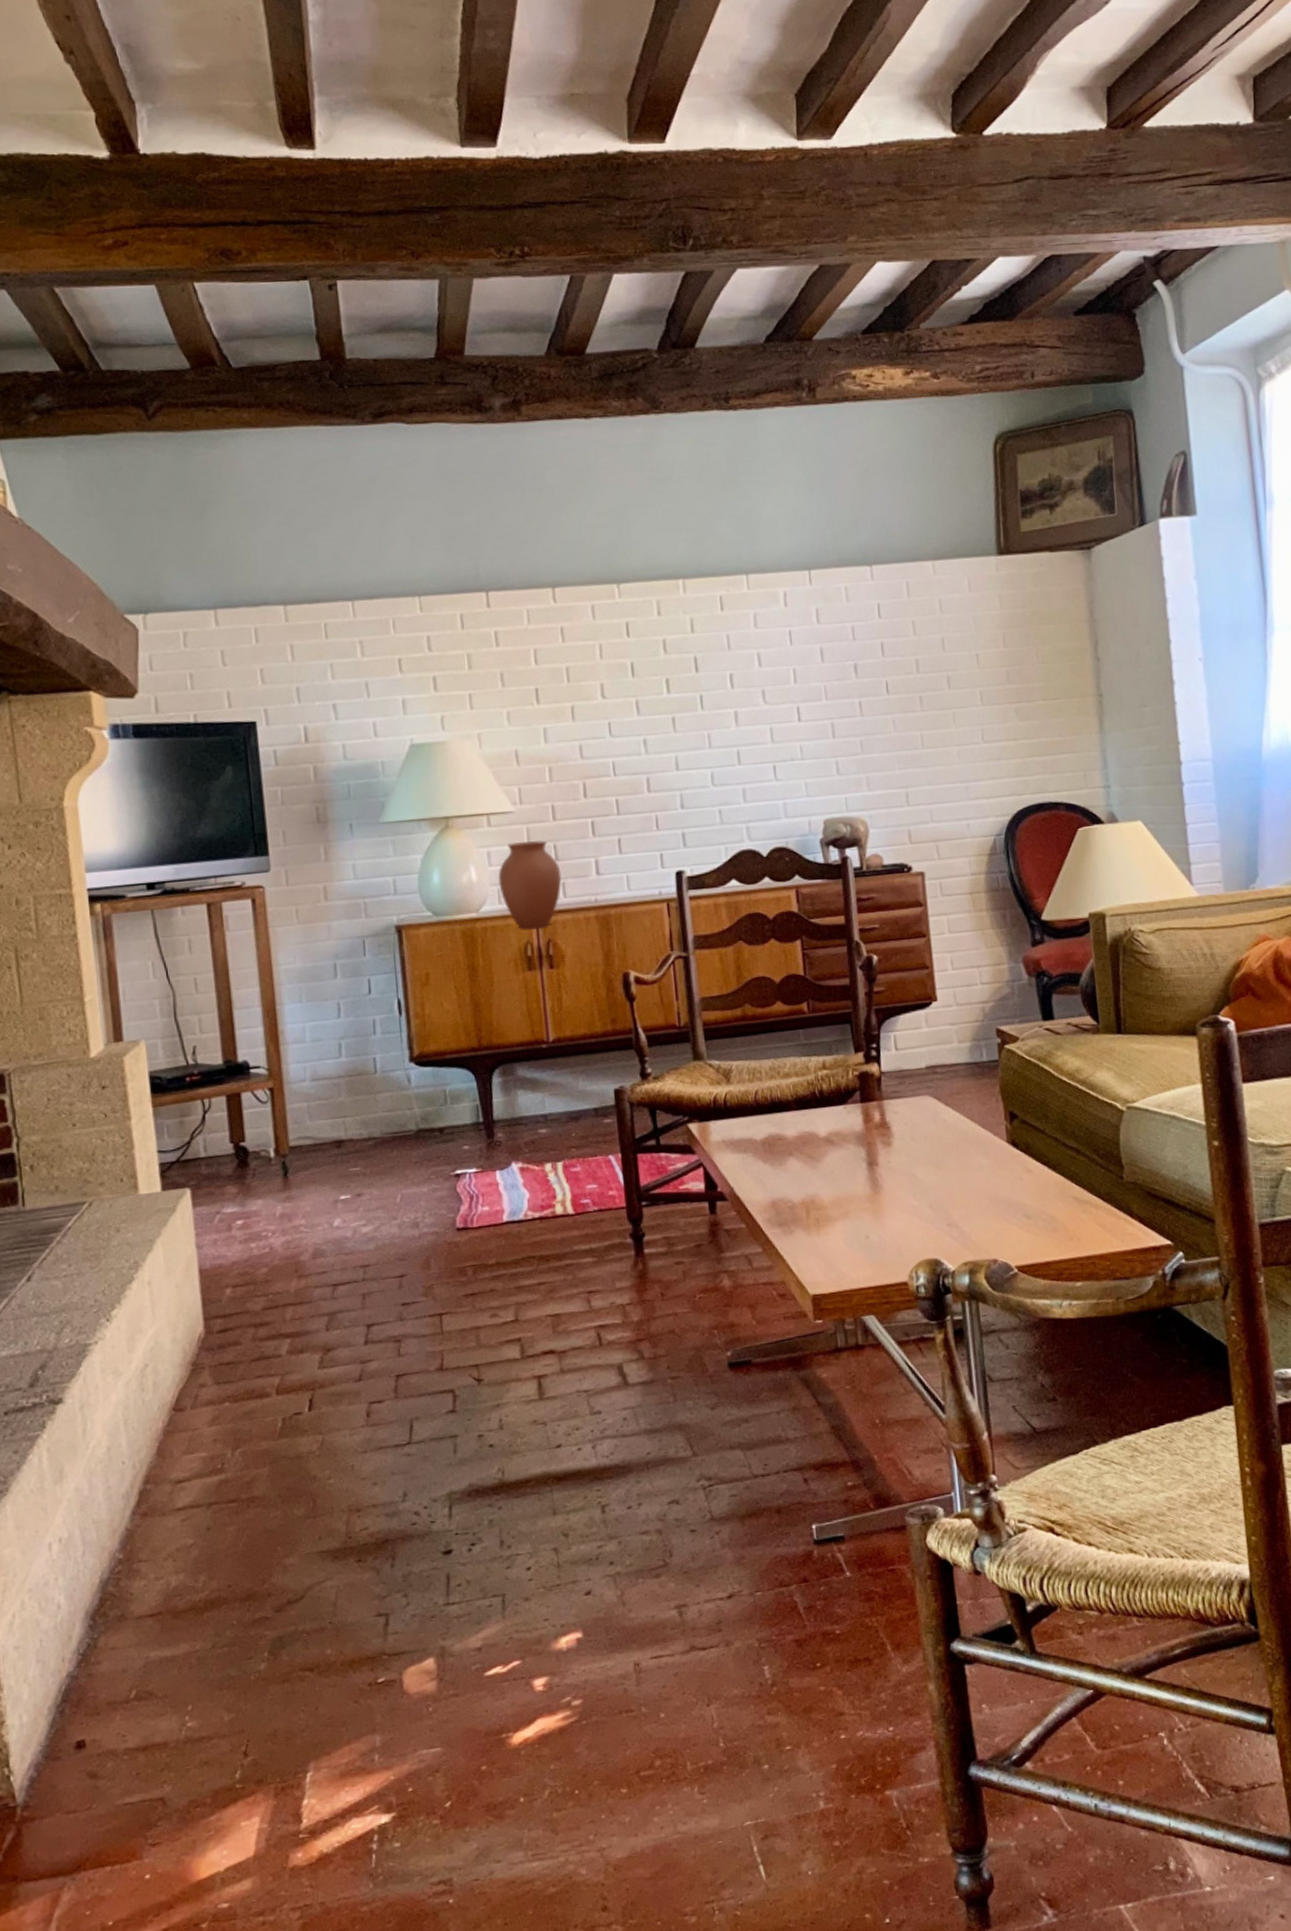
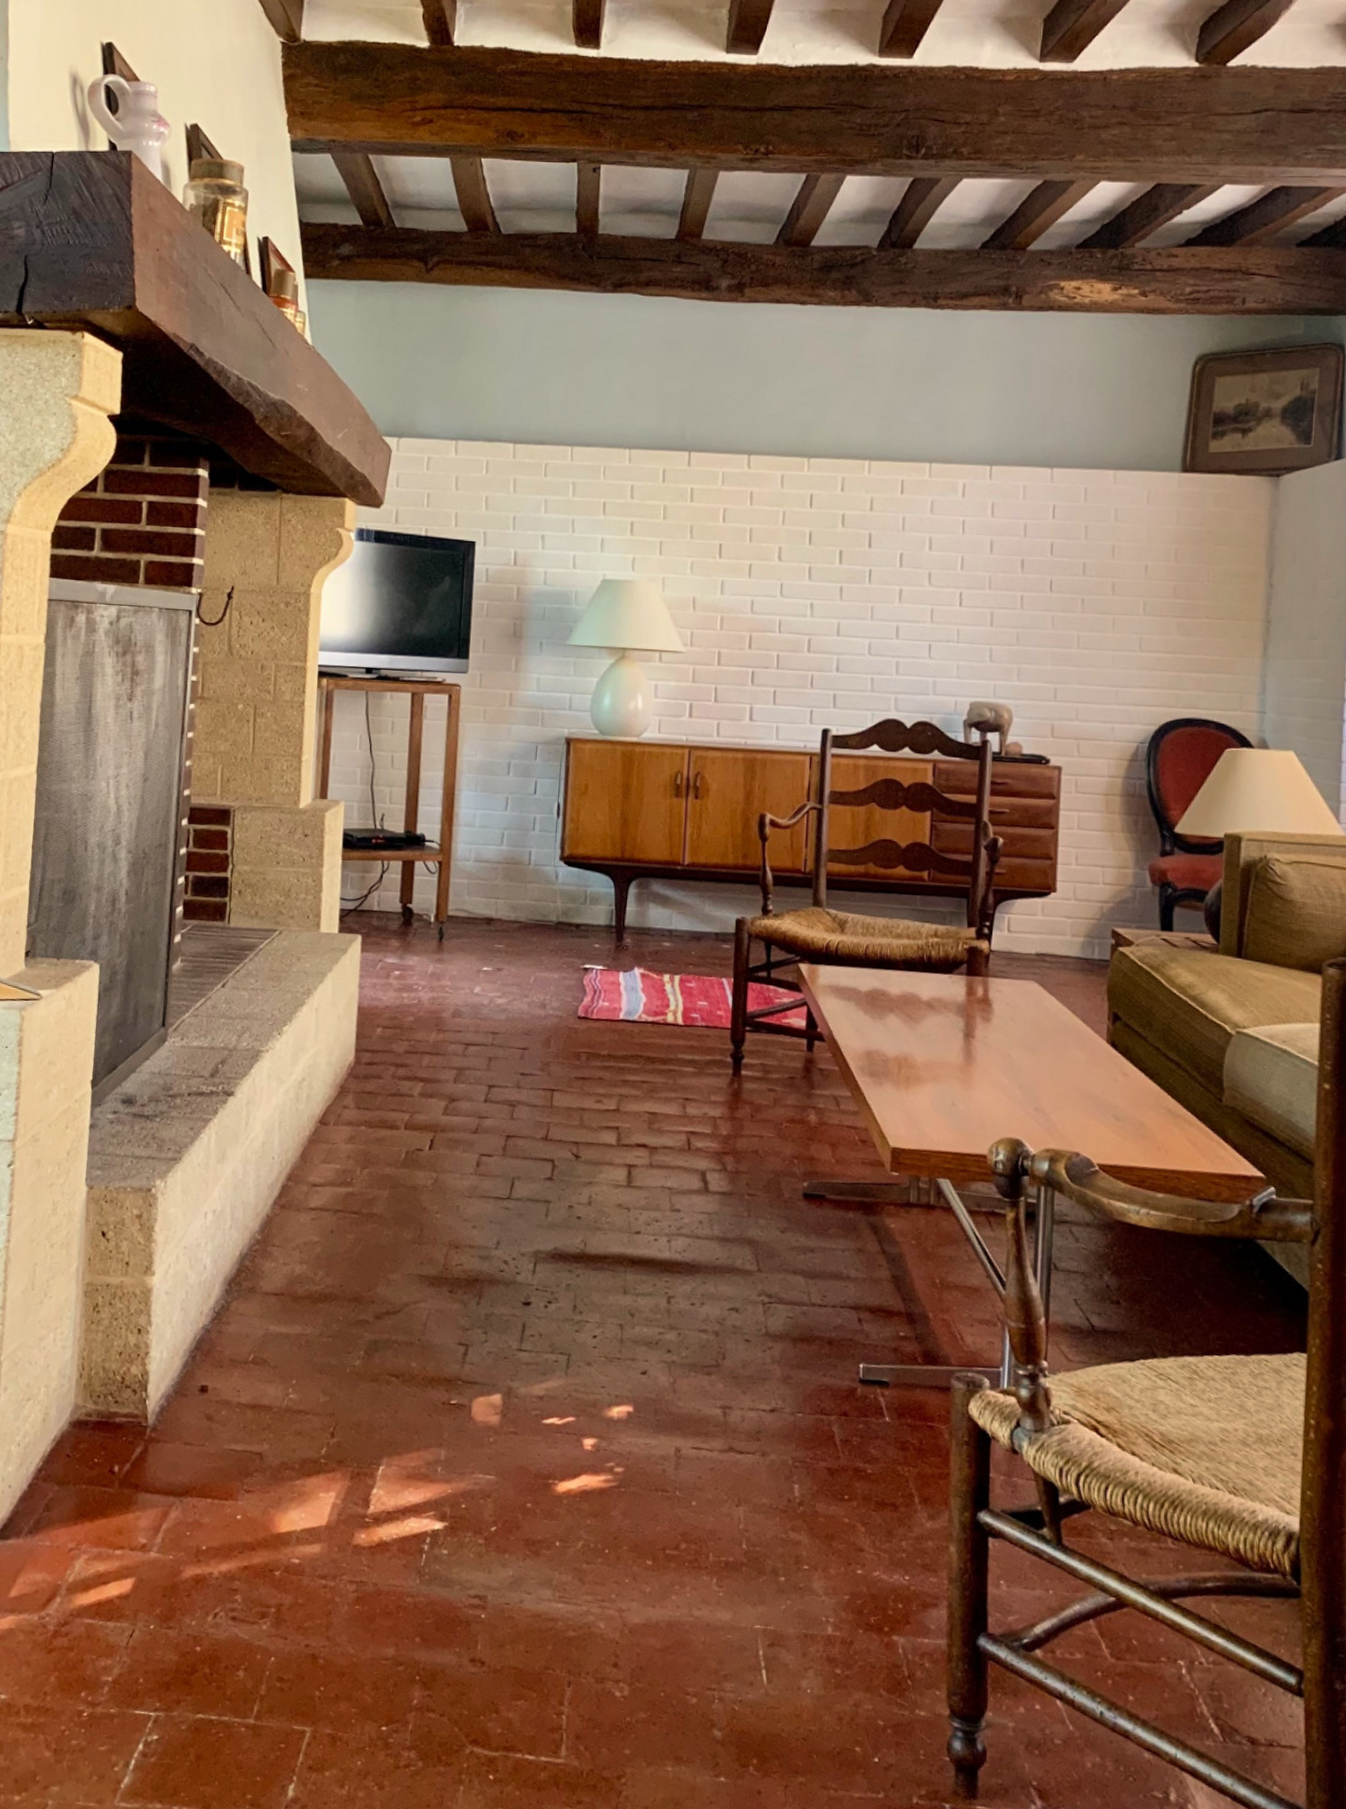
vase: present [498,840,562,931] -> none [660,680,718,762]

